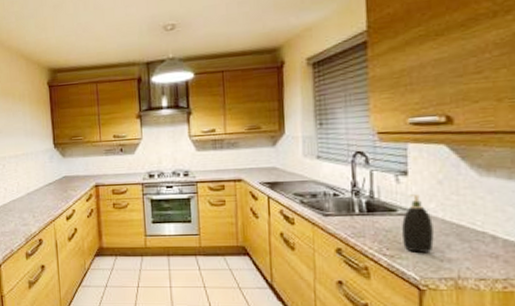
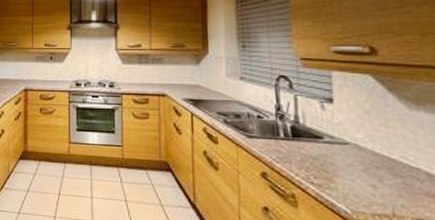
soap dispenser: present [402,194,434,253] -> none [329,123,365,185]

